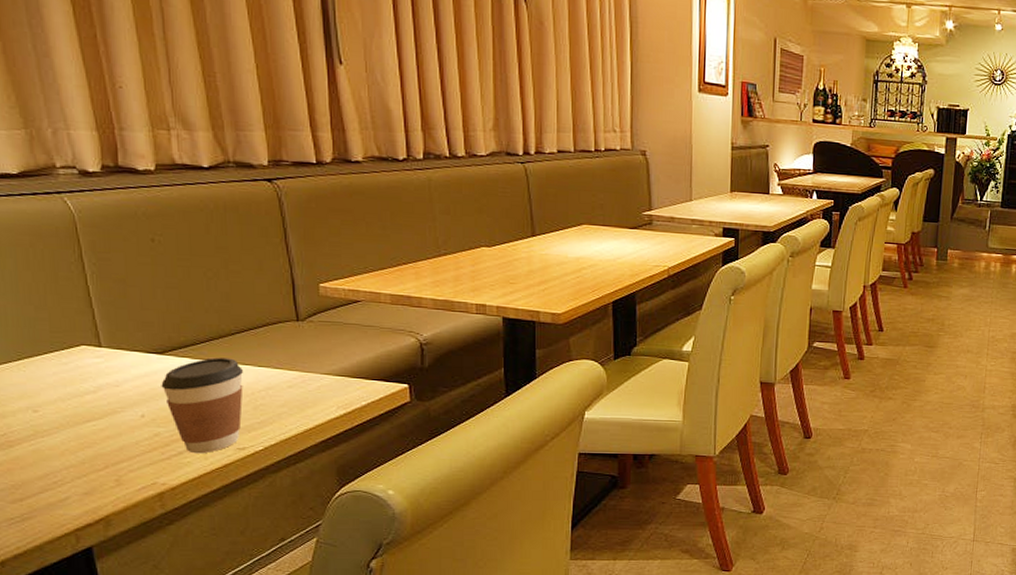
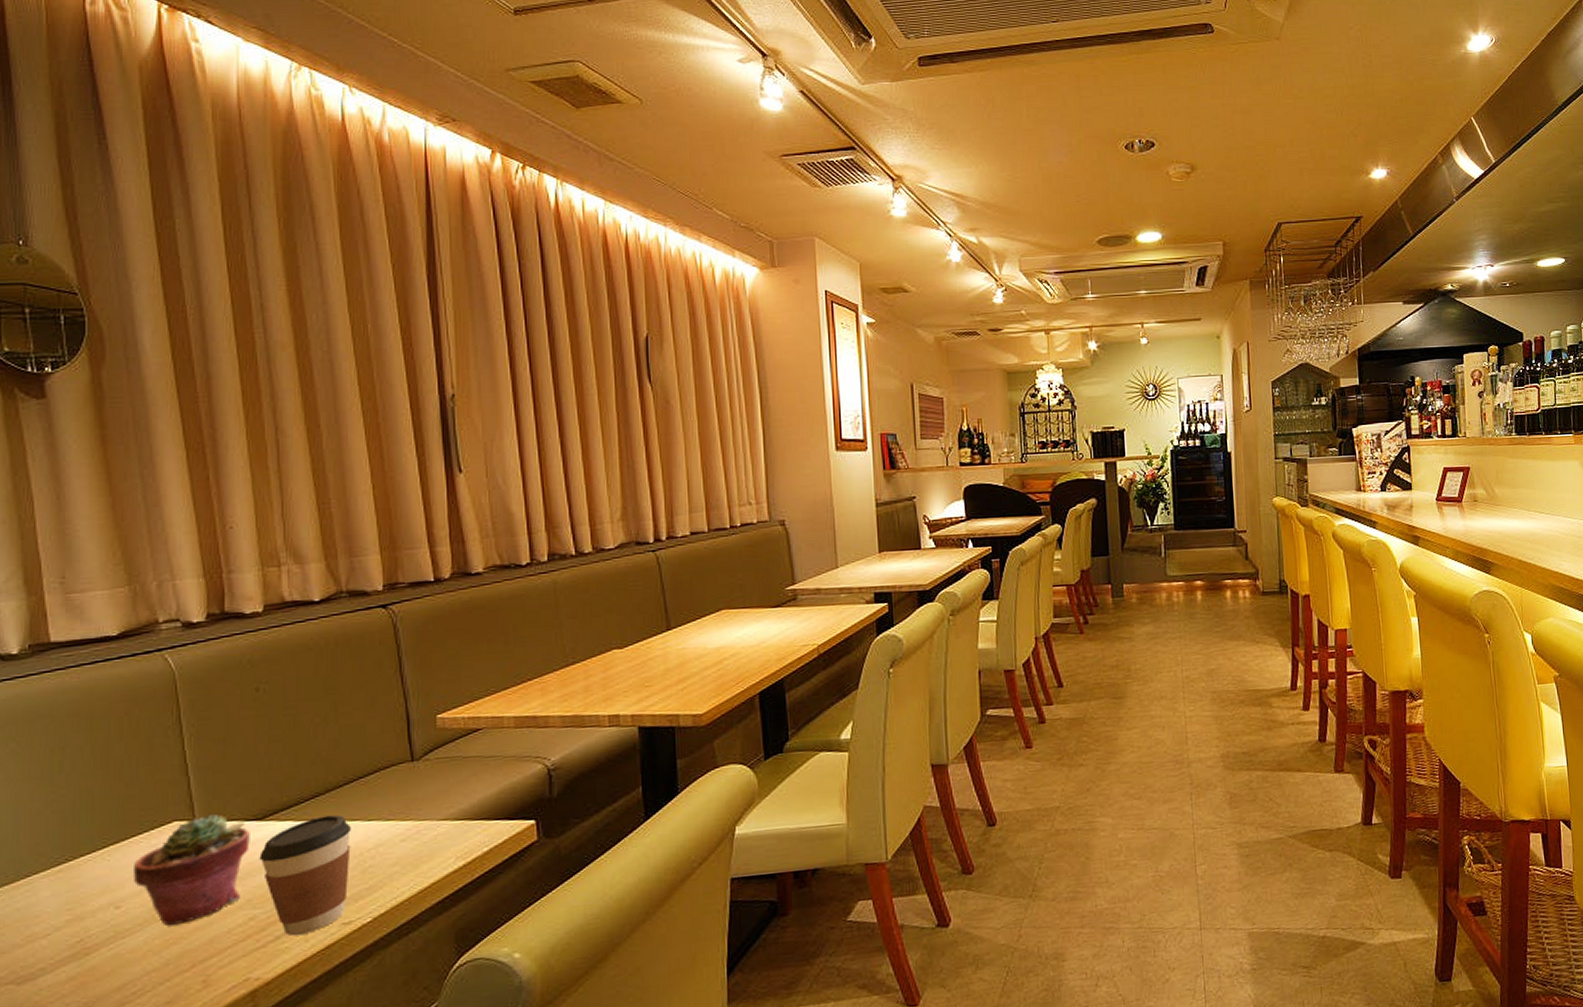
potted succulent: none [46,344,152,432] -> present [132,814,250,926]

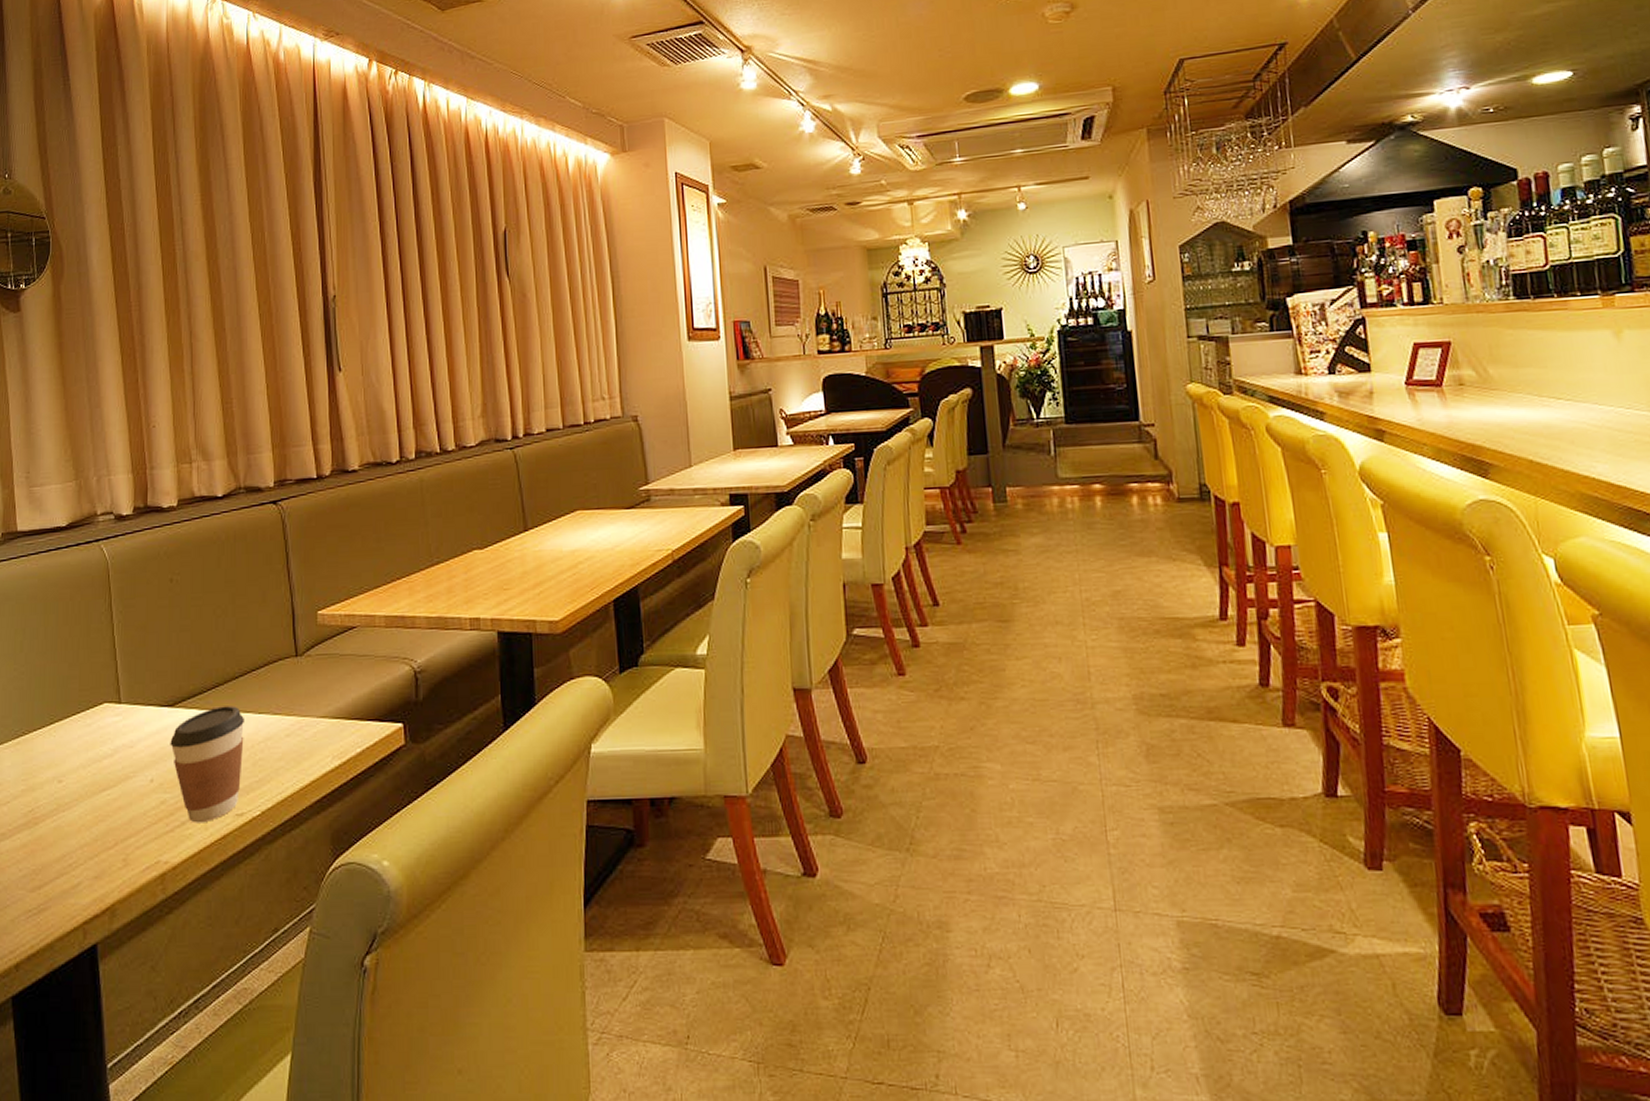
potted succulent: present [132,814,250,926] -> none [72,699,163,804]

